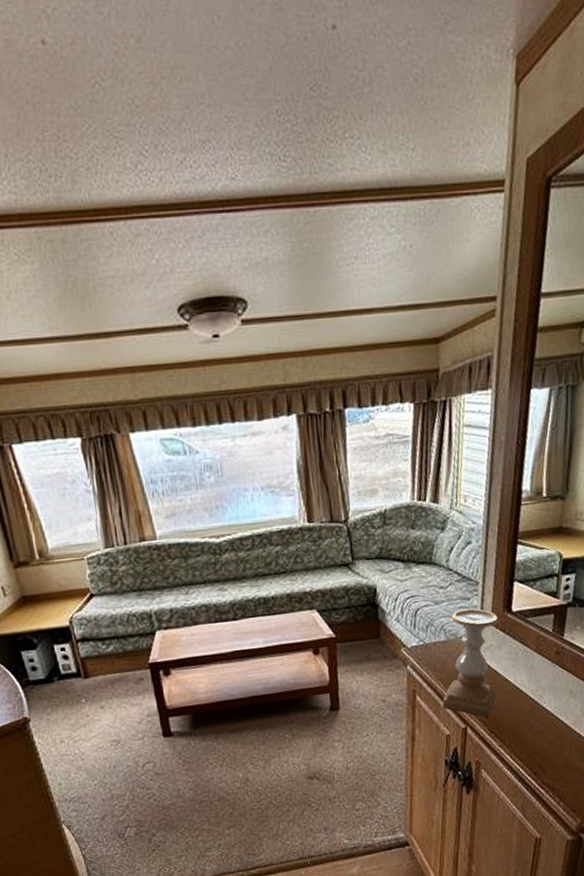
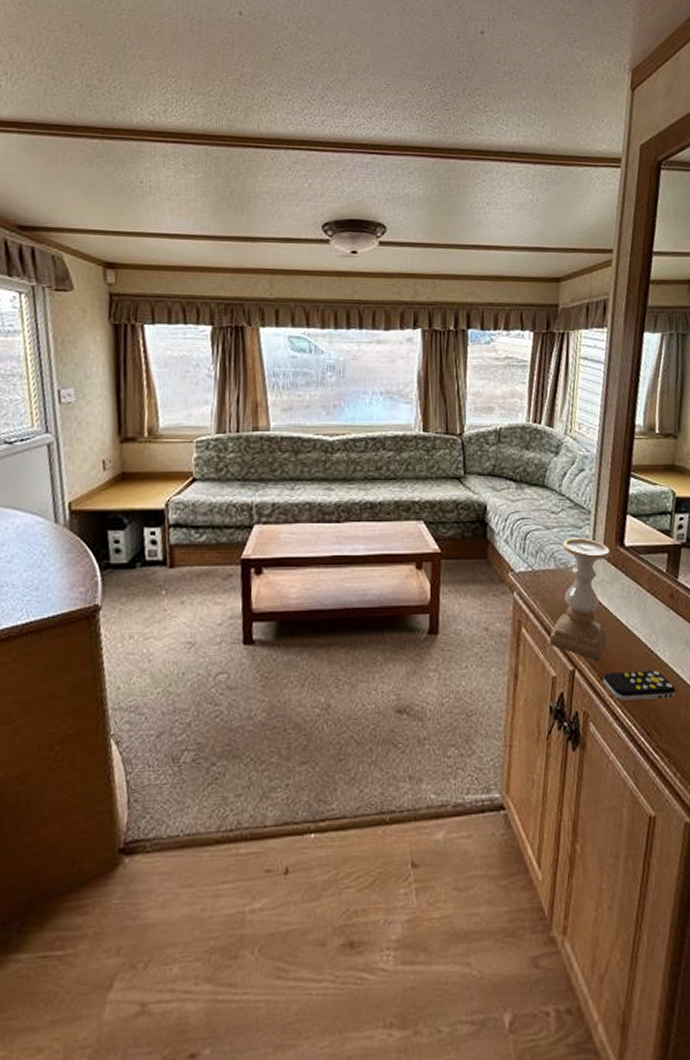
remote control: none [493,720,560,749] -> present [602,670,676,700]

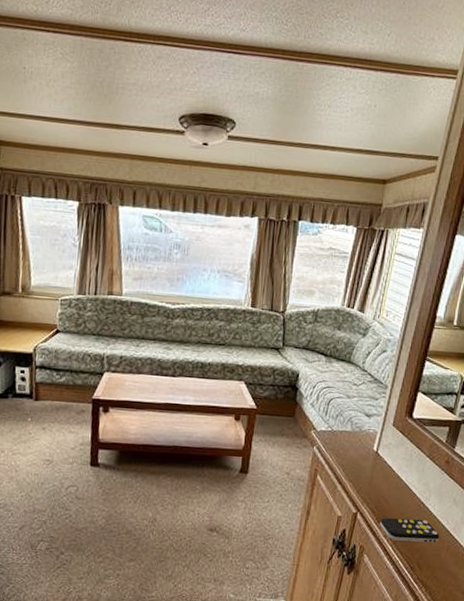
candle holder: present [549,538,611,661] -> none [339,407,400,508]

